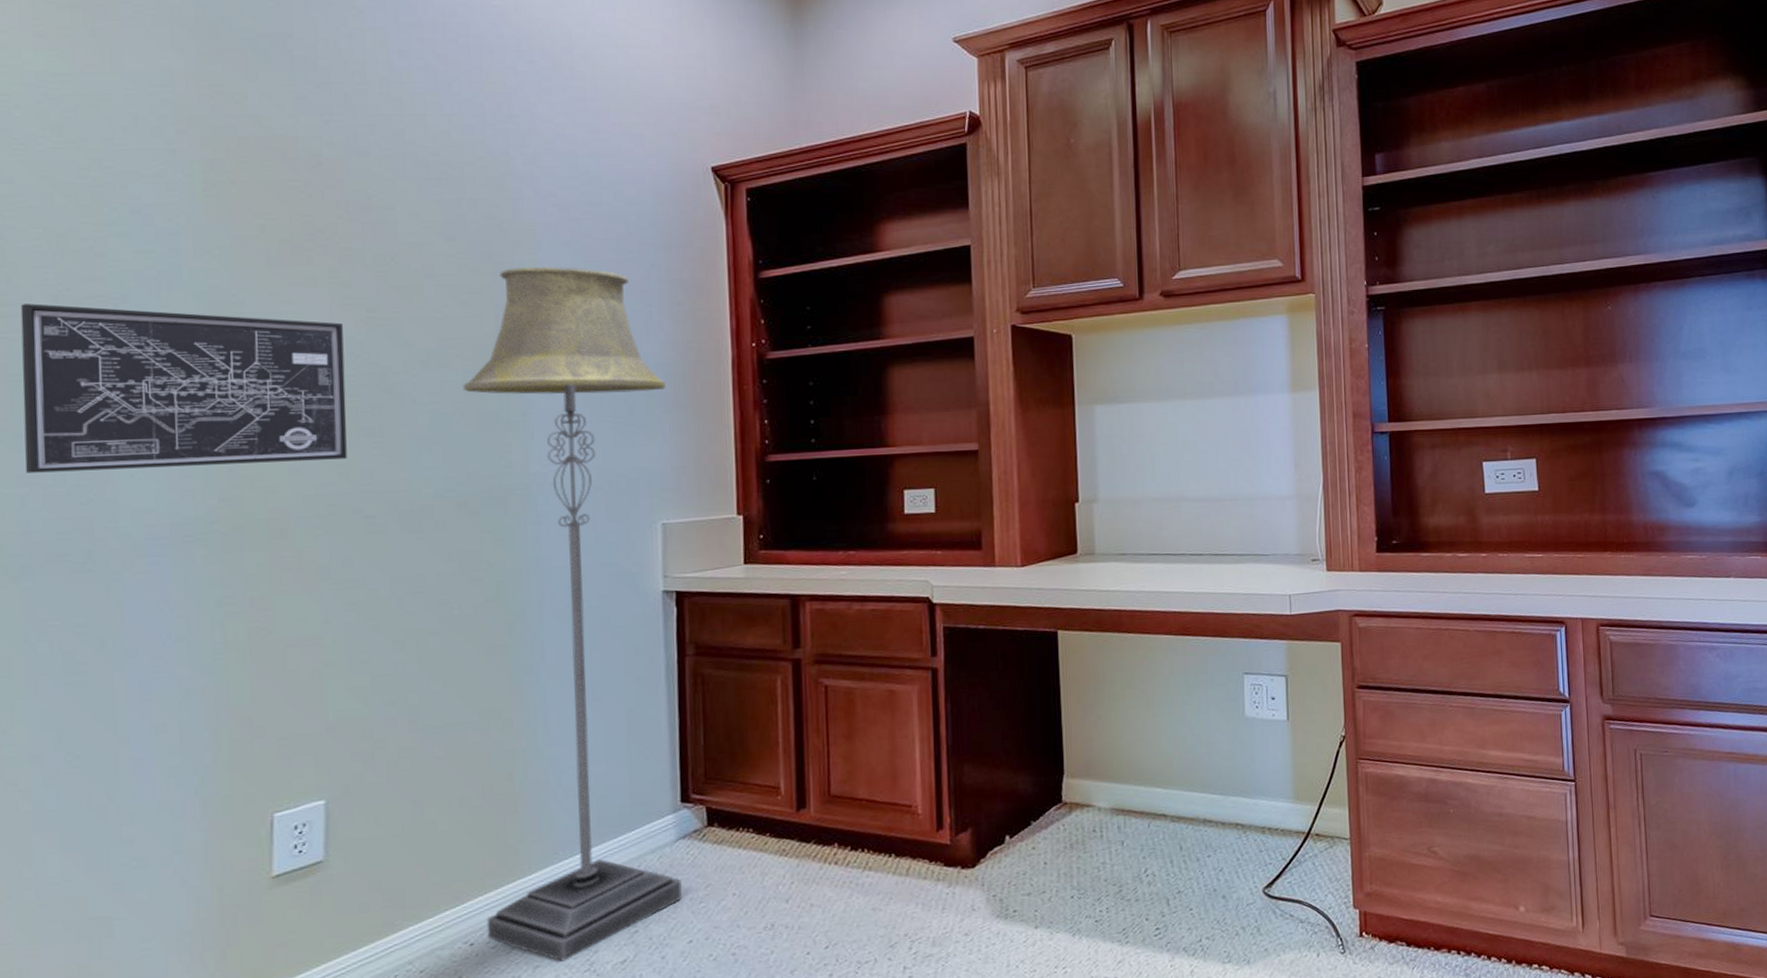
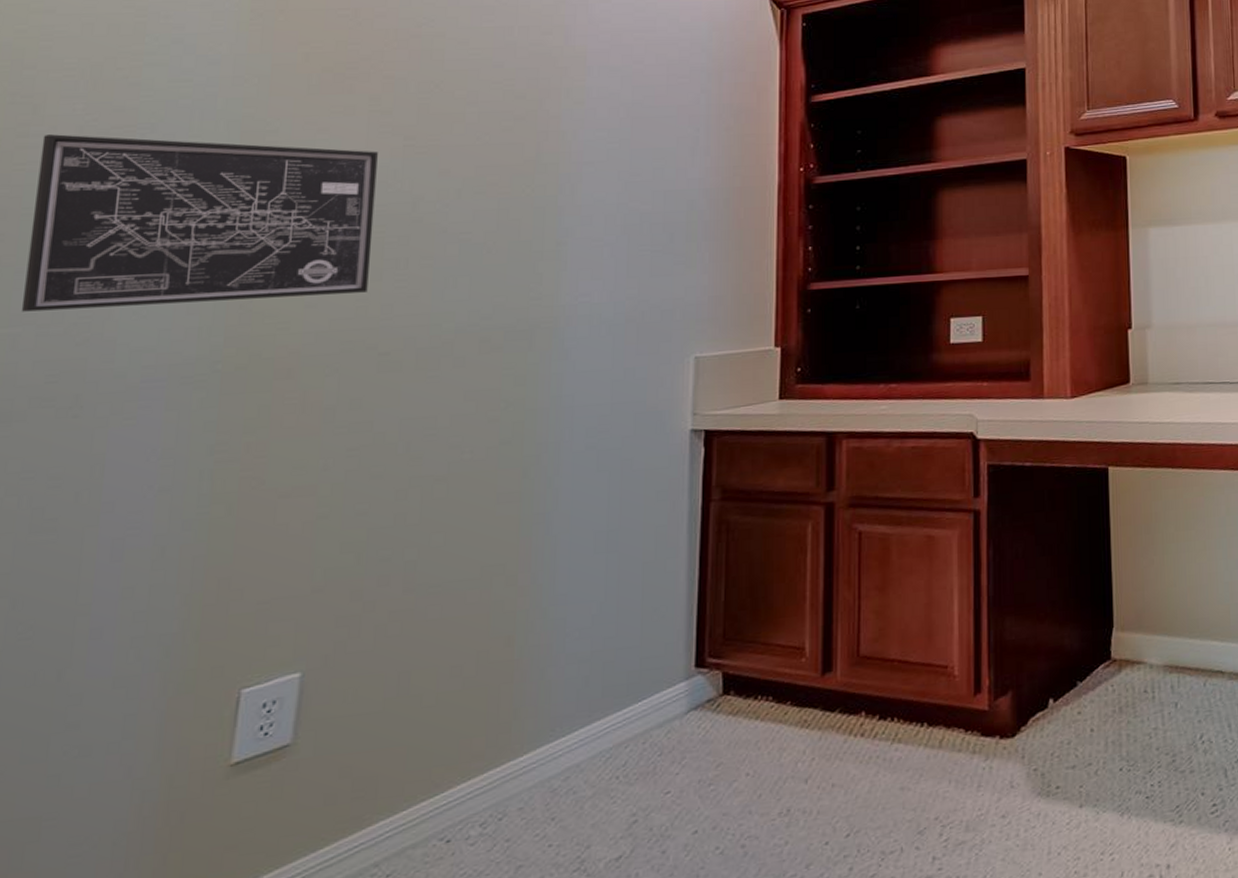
floor lamp: present [463,266,682,961] -> none [466,92,708,859]

